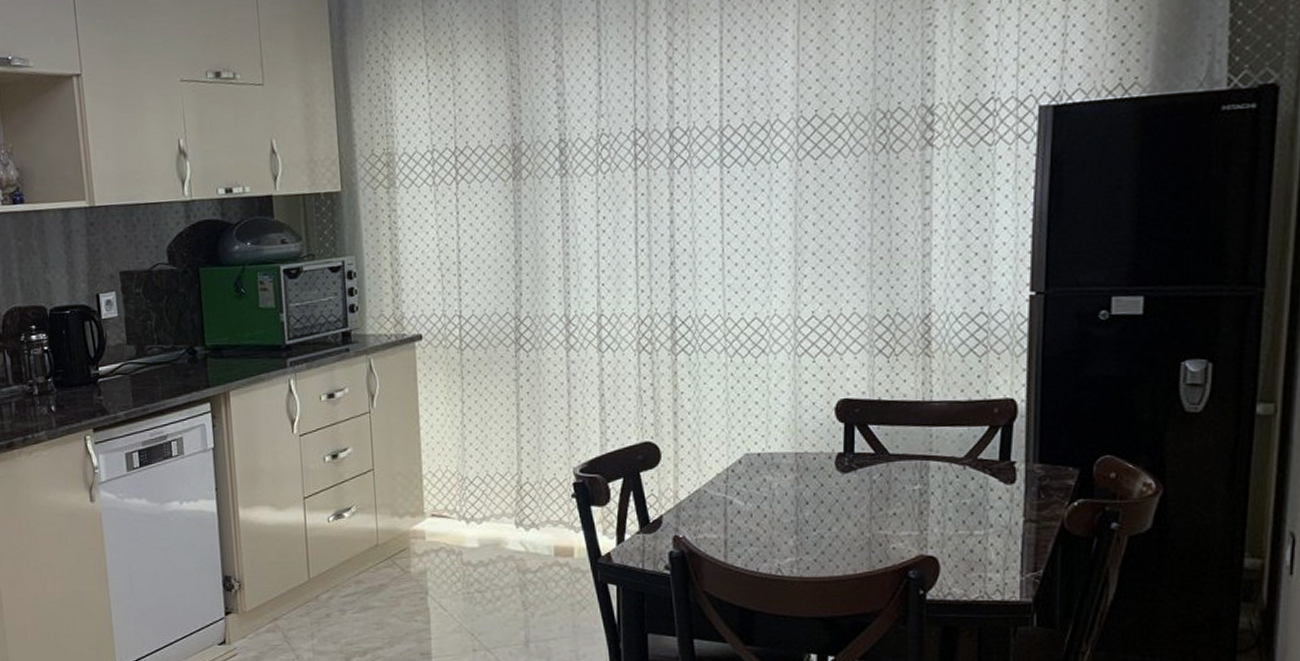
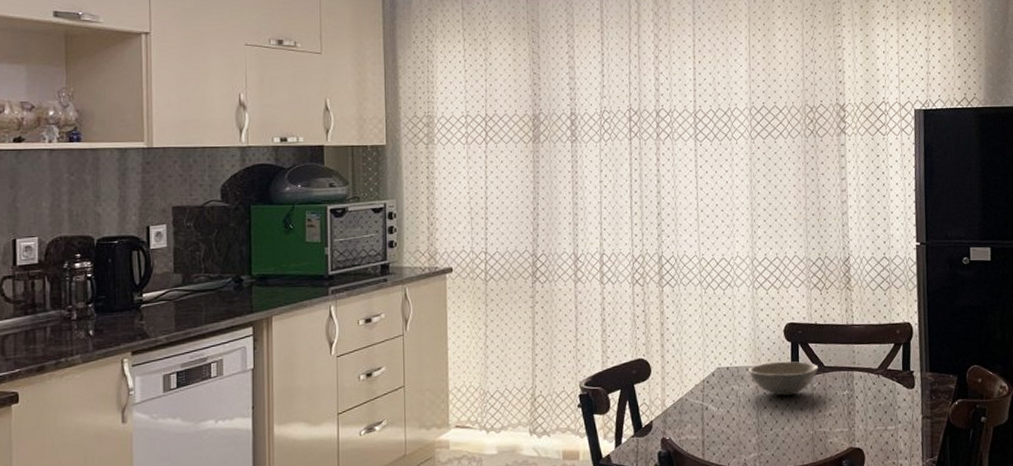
soup bowl: none [786,447,880,490] -> present [748,361,818,396]

